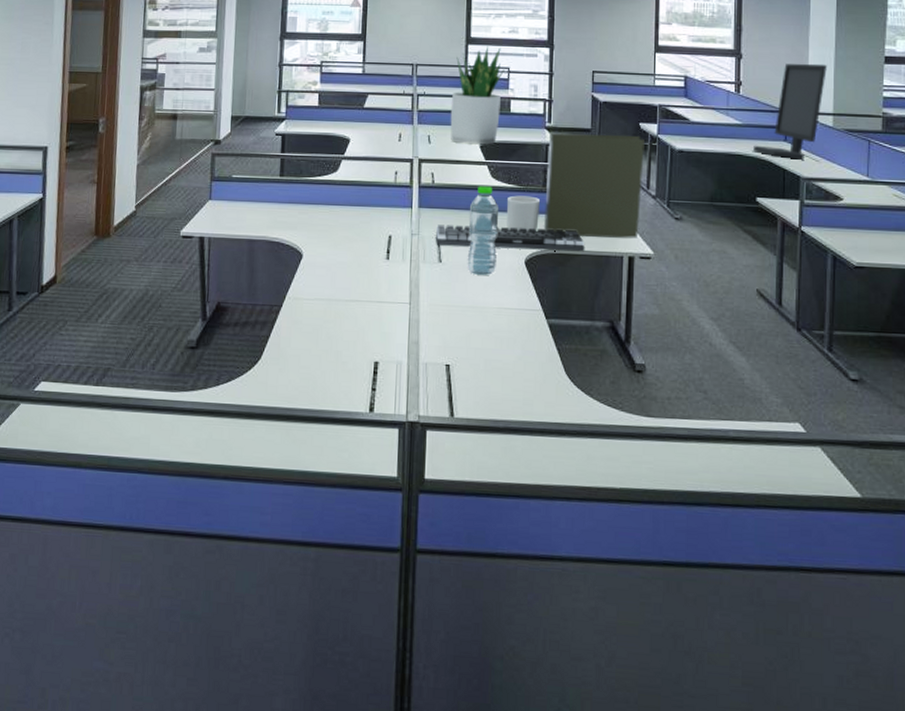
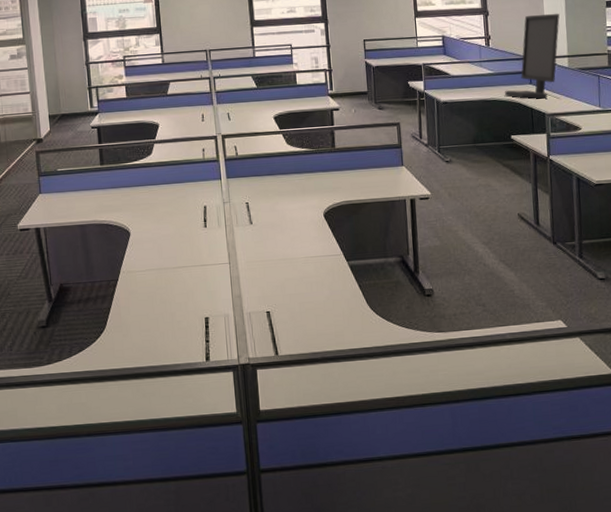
computer keyboard: present [436,224,585,252] -> none [244,182,374,210]
planter: present [450,46,504,145] -> none [244,27,288,118]
water bottle: present [467,186,499,275] -> none [270,152,300,231]
mug: present [506,195,541,232] -> none [302,156,332,190]
binder: present [543,133,645,239] -> none [333,94,417,187]

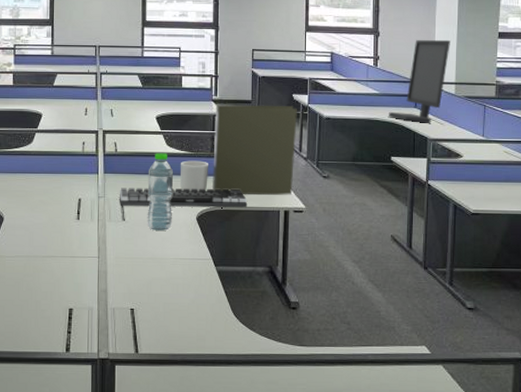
computer keyboard: none [244,182,374,210] -> present [120,188,248,208]
water bottle: none [270,152,300,231] -> present [147,153,174,231]
mug: none [302,156,332,190] -> present [180,160,209,192]
binder: none [333,94,417,187] -> present [211,105,297,195]

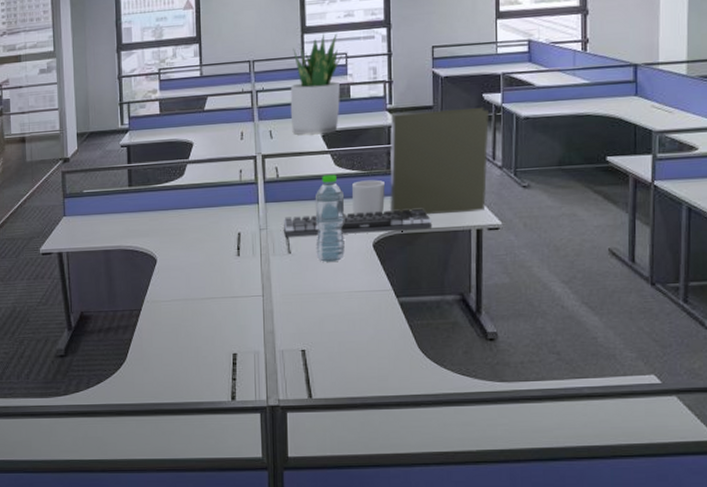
planter: none [129,28,176,117] -> present [290,33,342,136]
computer monitor: present [389,39,450,124] -> none [602,9,680,114]

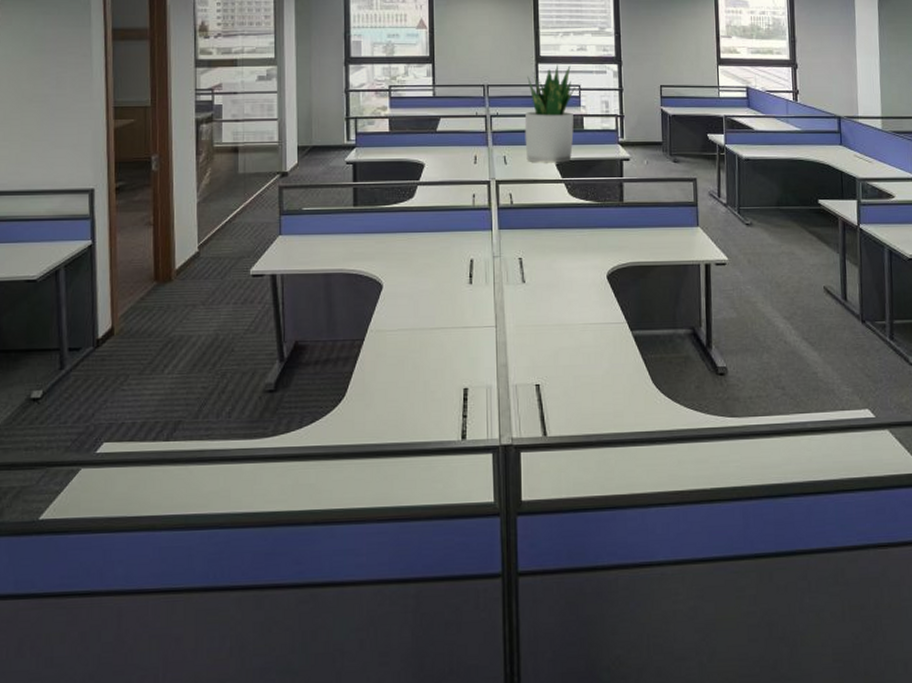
computer keyboard: present [284,209,433,237] -> none [518,242,664,266]
water bottle: present [314,174,345,262] -> none [549,204,579,292]
mug: present [351,179,386,217] -> none [585,211,619,247]
binder: present [389,108,489,214] -> none [622,147,714,247]

